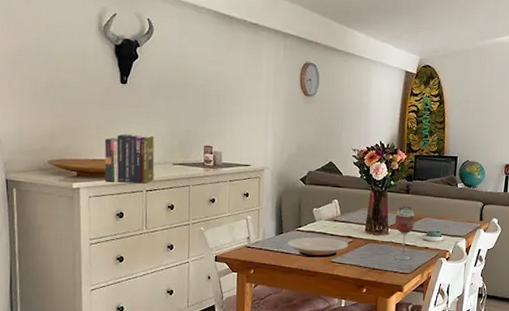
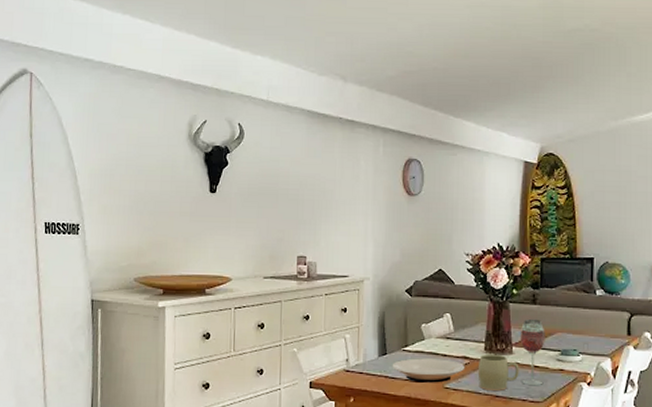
books: present [104,133,155,184] -> none [191,246,244,301]
mug: none [359,234,393,265] -> present [477,354,519,392]

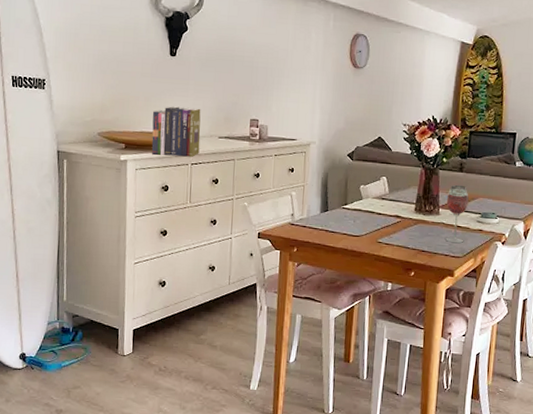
books: none [191,246,244,301] -> present [151,106,201,157]
plate: present [392,358,465,383] -> none [332,215,397,238]
mug: present [477,354,519,392] -> none [407,214,444,247]

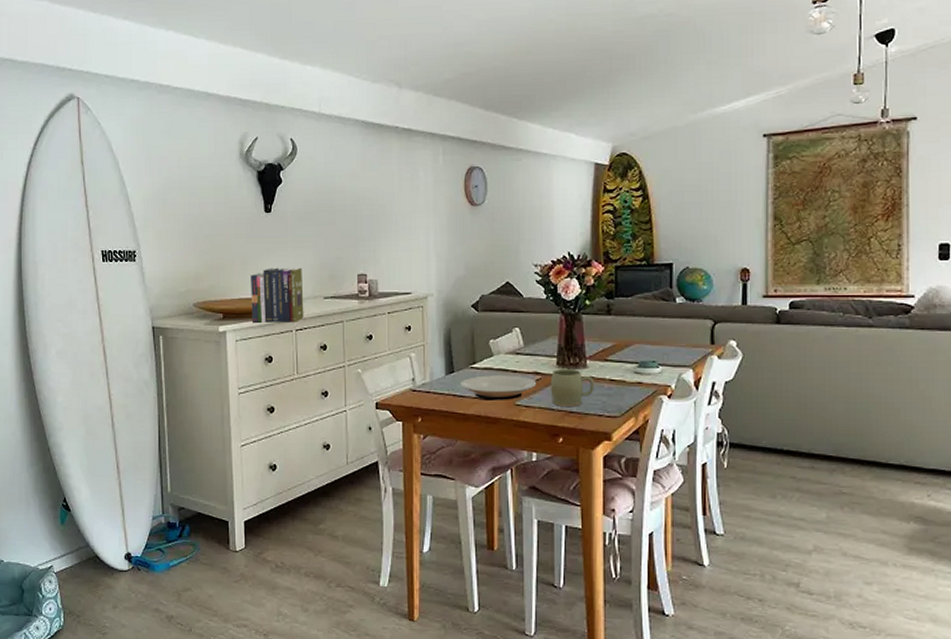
plate: none [332,215,397,238] -> present [460,375,537,400]
mug: none [407,214,444,247] -> present [550,368,594,407]
wineglass: present [445,185,469,244] -> none [594,331,622,401]

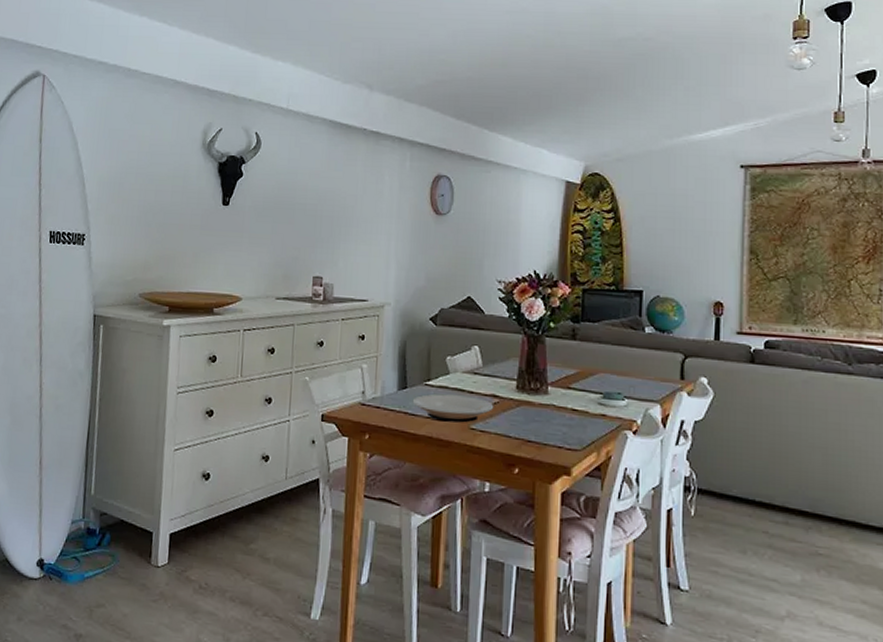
books: present [250,267,304,323] -> none [199,262,256,322]
mug: present [550,368,594,407] -> none [508,393,555,436]

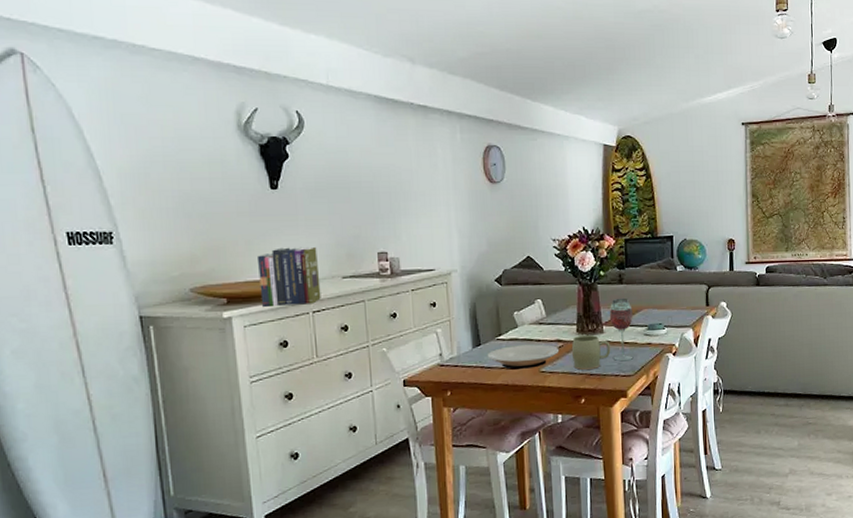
books: none [199,262,256,322] -> present [256,246,321,306]
mug: none [508,393,555,436] -> present [571,334,611,371]
wineglass: none [556,357,586,432] -> present [609,299,634,362]

